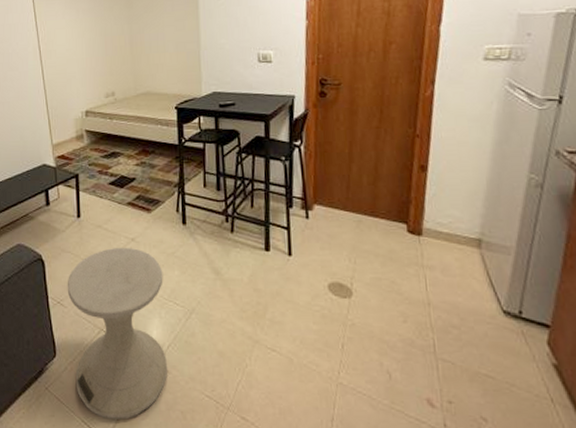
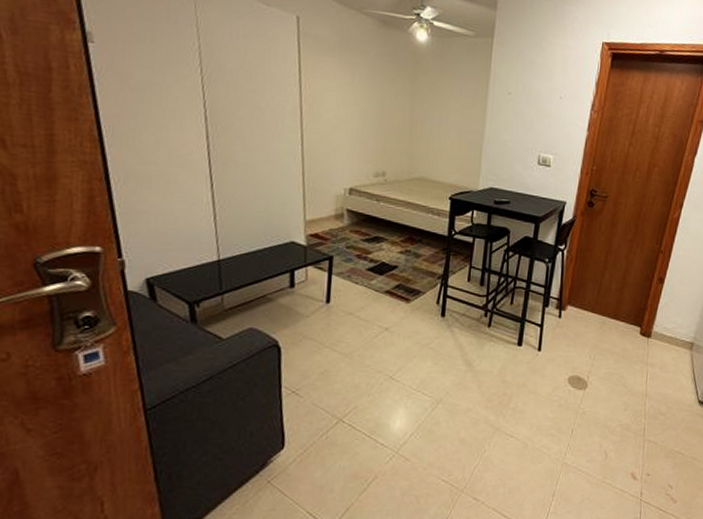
side table: present [67,248,167,420] -> none [304,337,415,508]

